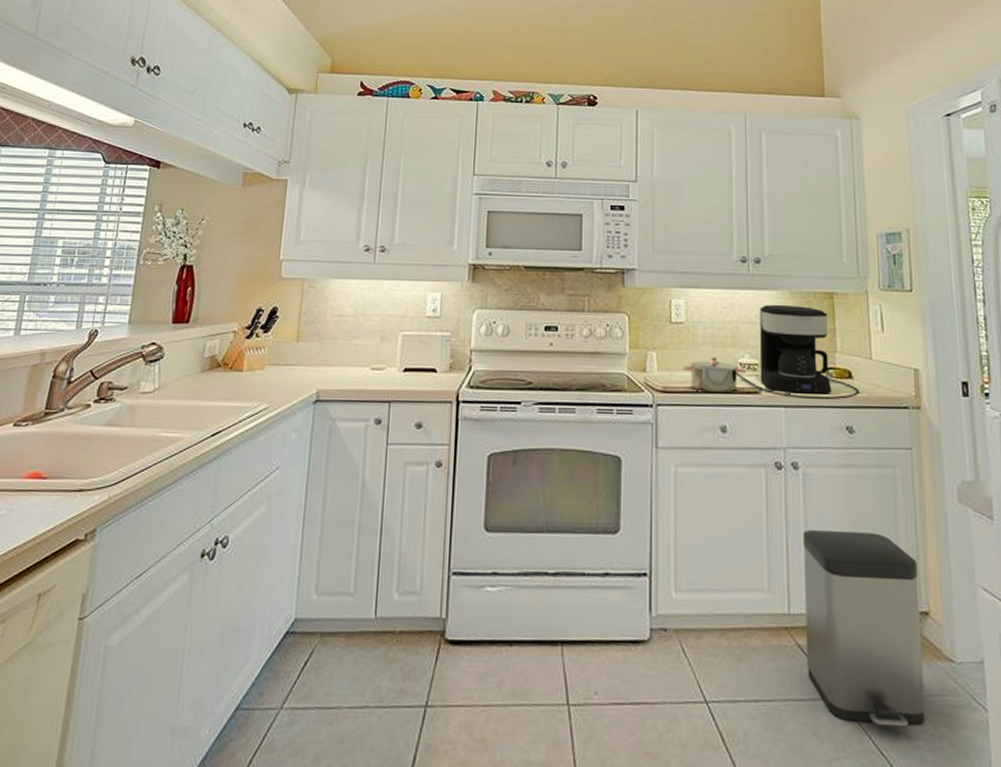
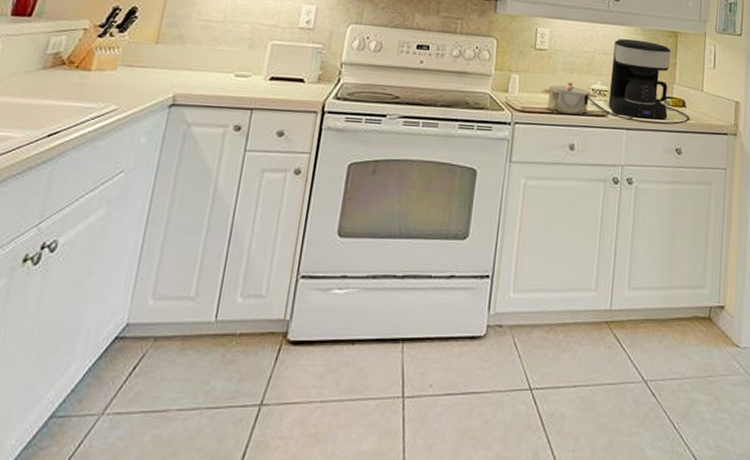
pedal bin: present [803,529,926,727] -> none [620,236,720,403]

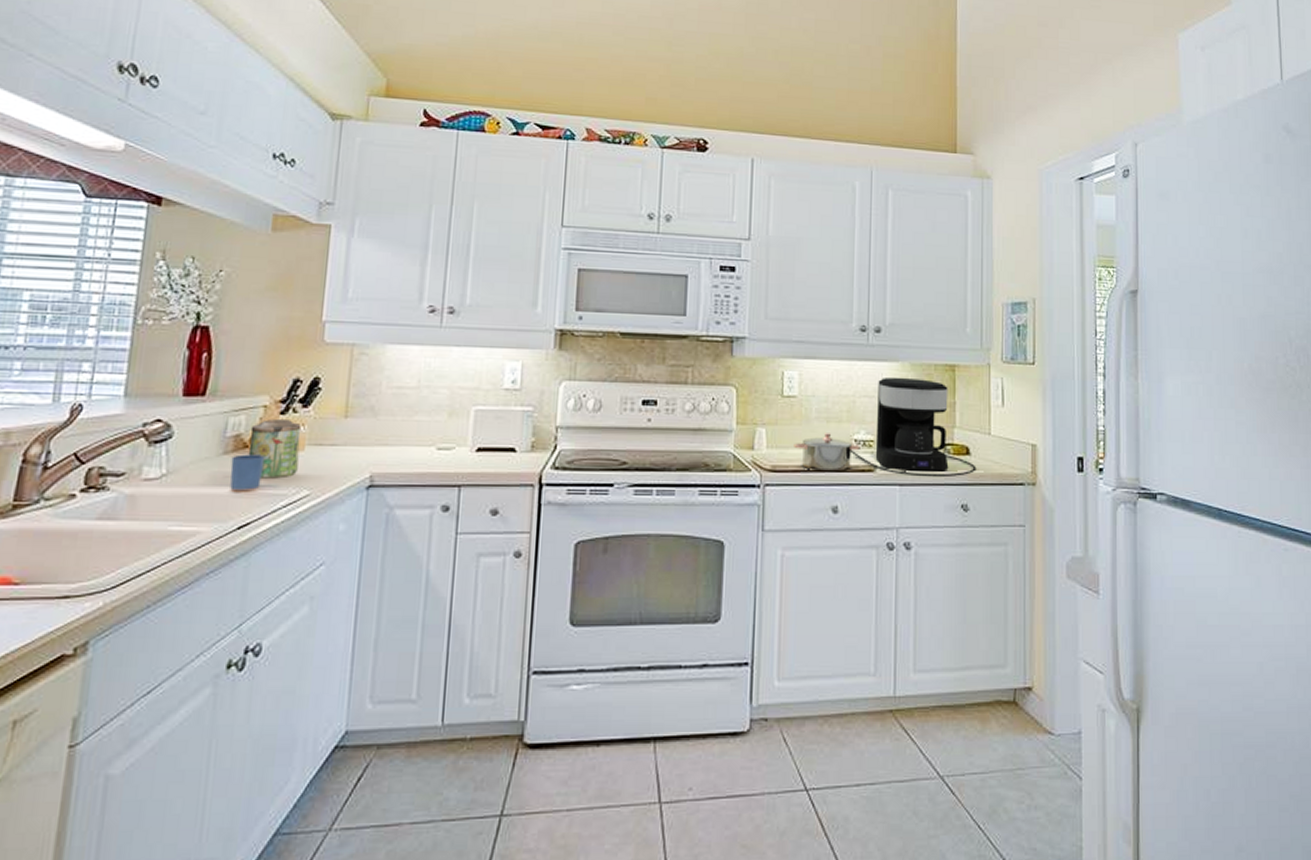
mug: none [44,70,80,104] -> present [230,454,265,492]
canister: none [65,41,116,95] -> present [248,419,302,480]

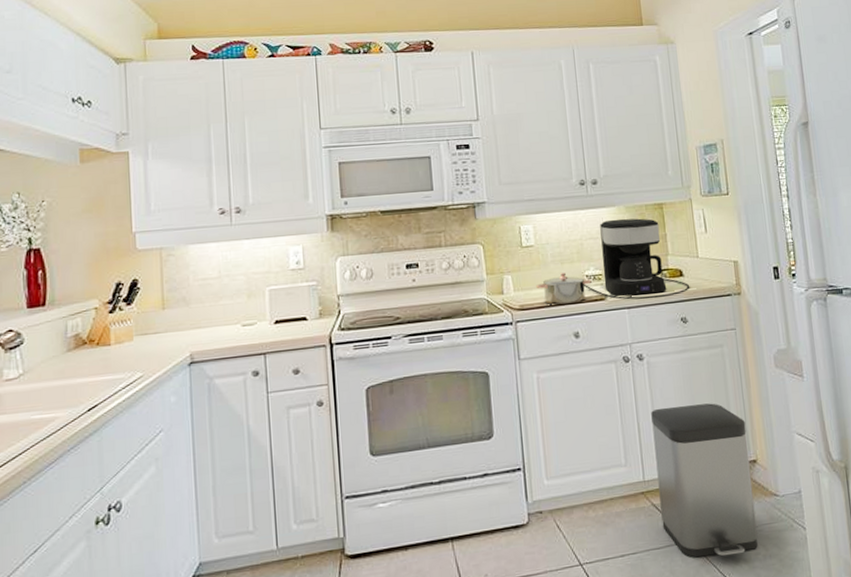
mug: present [230,454,265,492] -> none [74,348,103,381]
canister: present [248,419,302,480] -> none [86,317,130,369]
pedal bin: none [910,610,1024,801] -> present [651,403,758,558]

